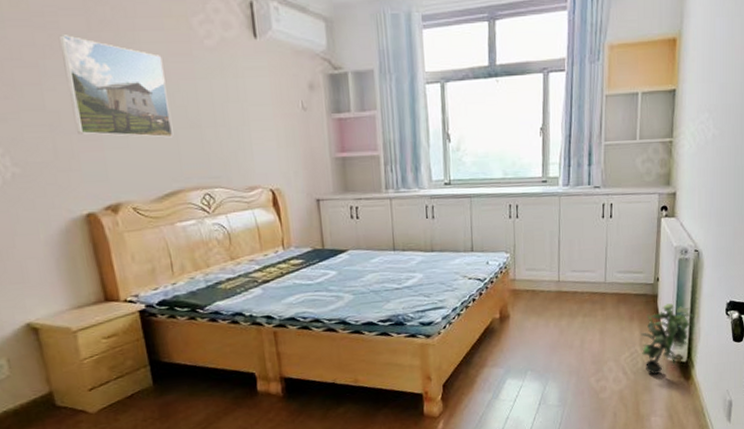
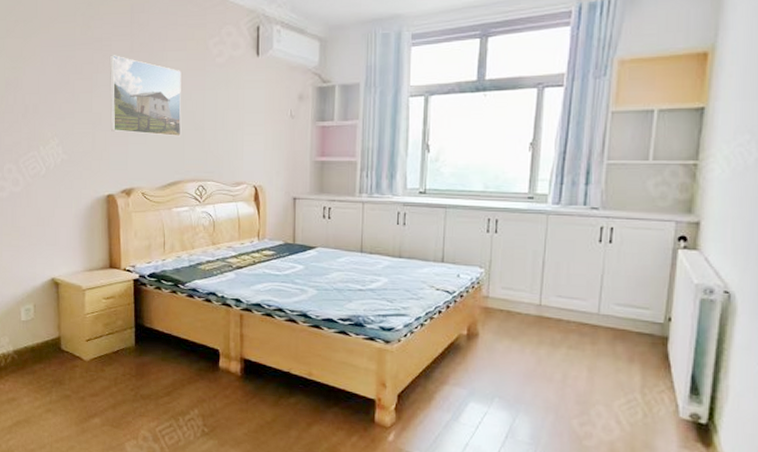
potted plant: present [640,303,695,375] -> none [642,350,722,433]

